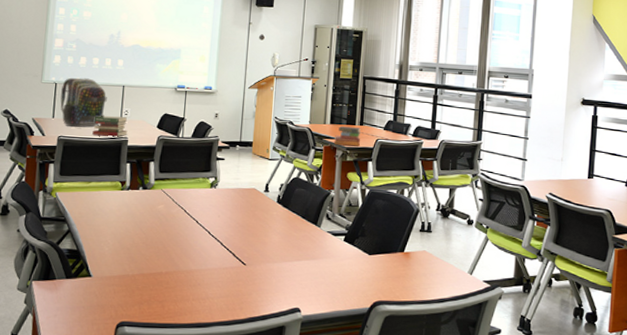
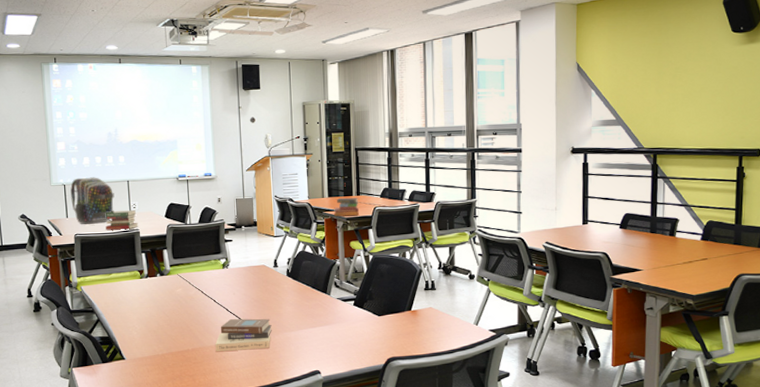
books: none [190,243,255,279] -> present [215,318,272,352]
pedal bin: none [230,115,252,146] -> present [234,197,254,226]

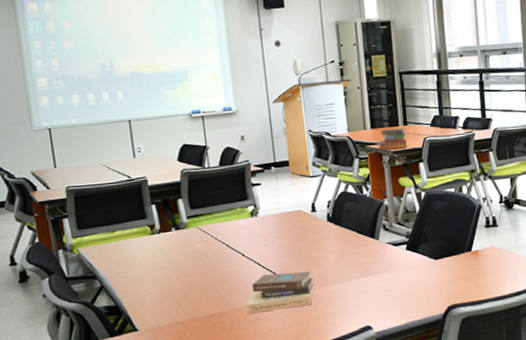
backpack: present [70,177,115,224] -> none [57,117,114,175]
books: present [105,209,139,231] -> none [103,154,146,181]
pedal bin: present [234,197,254,226] -> none [260,132,286,167]

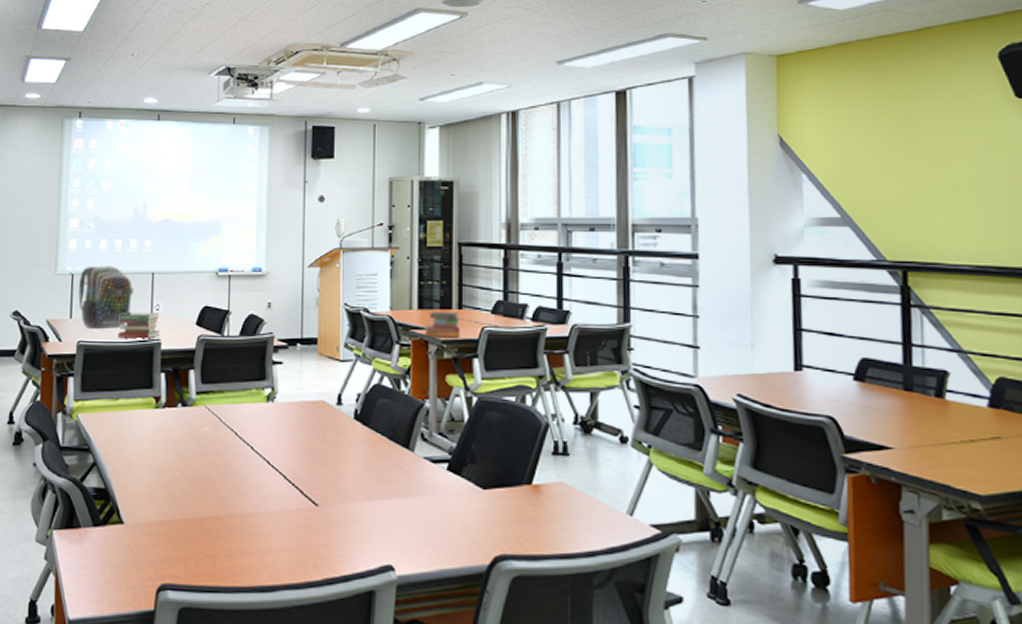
backpack: none [57,117,114,175] -> present [78,265,134,328]
books: none [103,154,146,181] -> present [118,311,160,339]
books: present [246,271,313,314] -> none [247,477,329,525]

